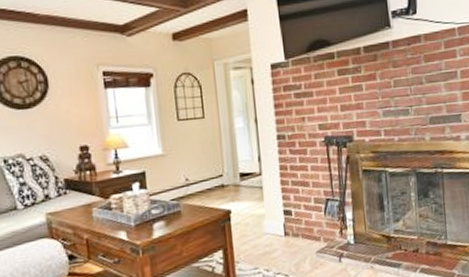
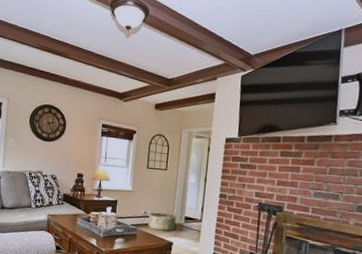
basket: none [191,169,231,200] -> present [147,210,177,232]

